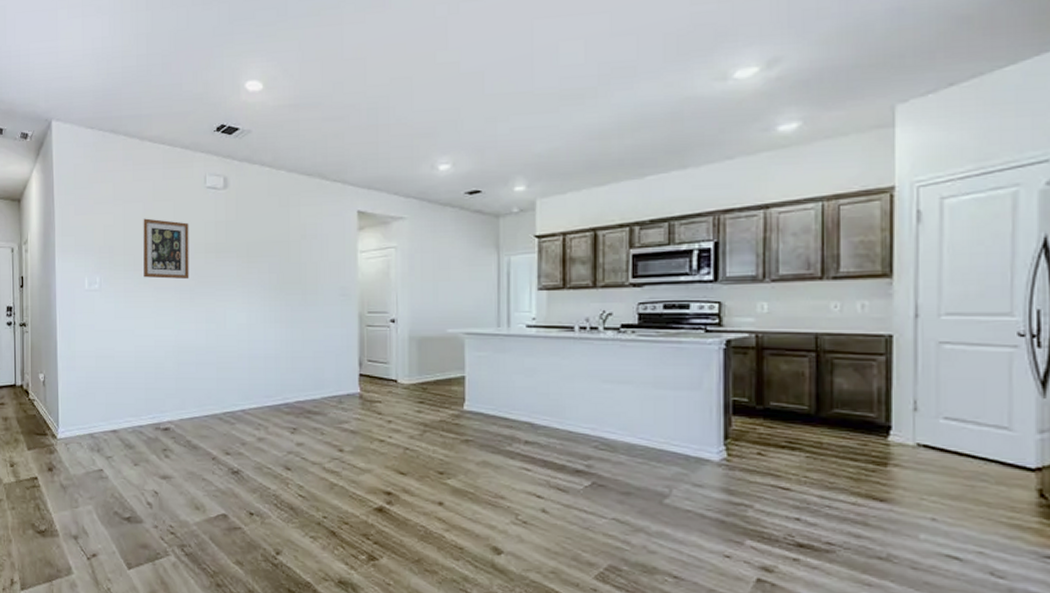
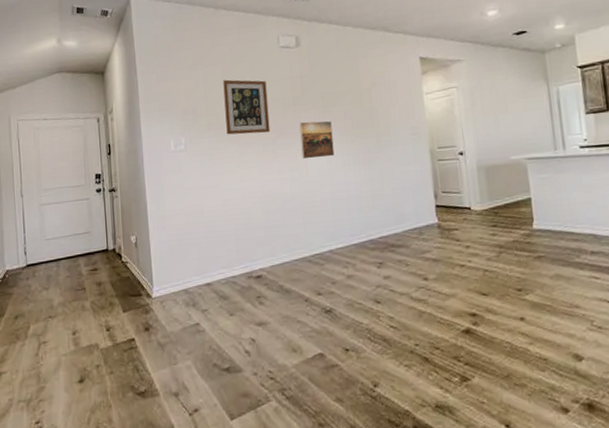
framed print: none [220,271,255,311] -> present [299,121,335,160]

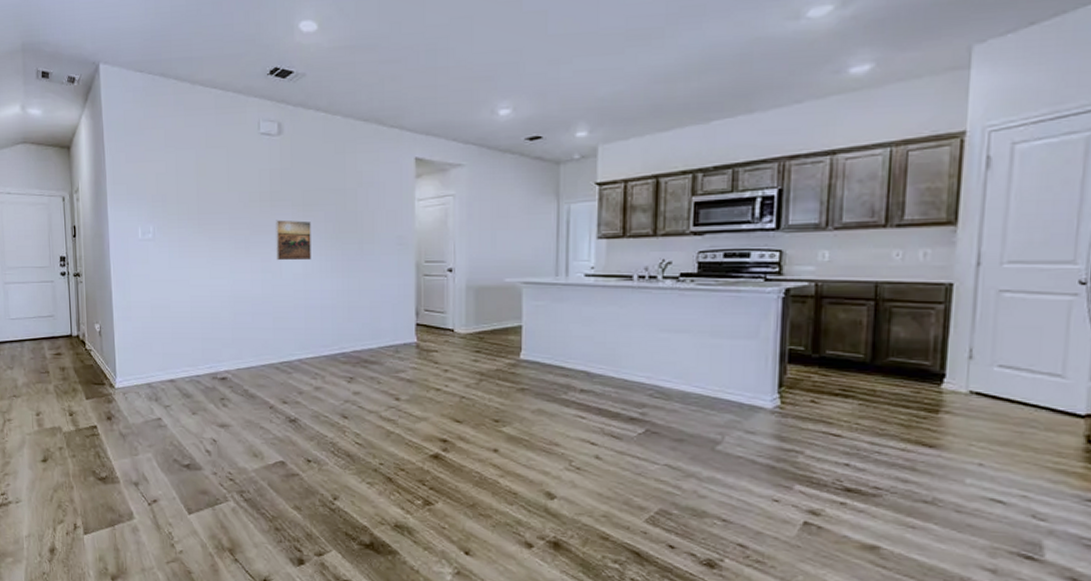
wall art: present [223,79,270,135] -> none [196,166,244,229]

